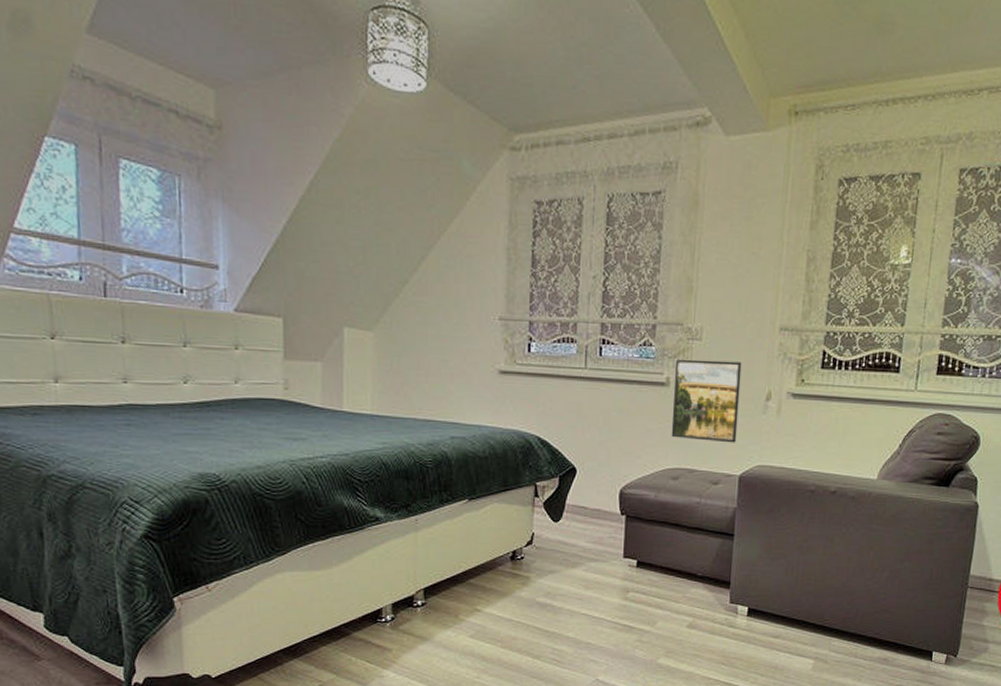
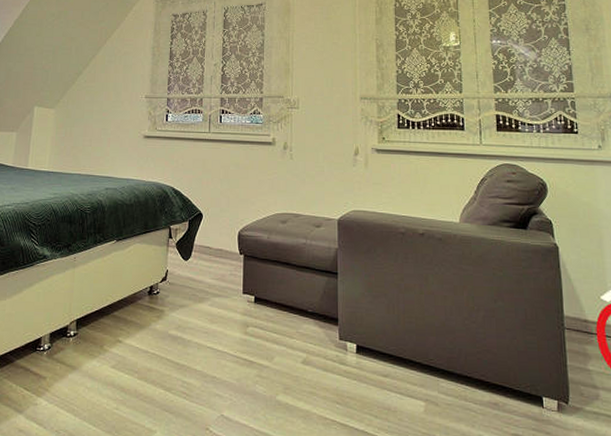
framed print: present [671,359,742,443] -> none [278,123,333,191]

